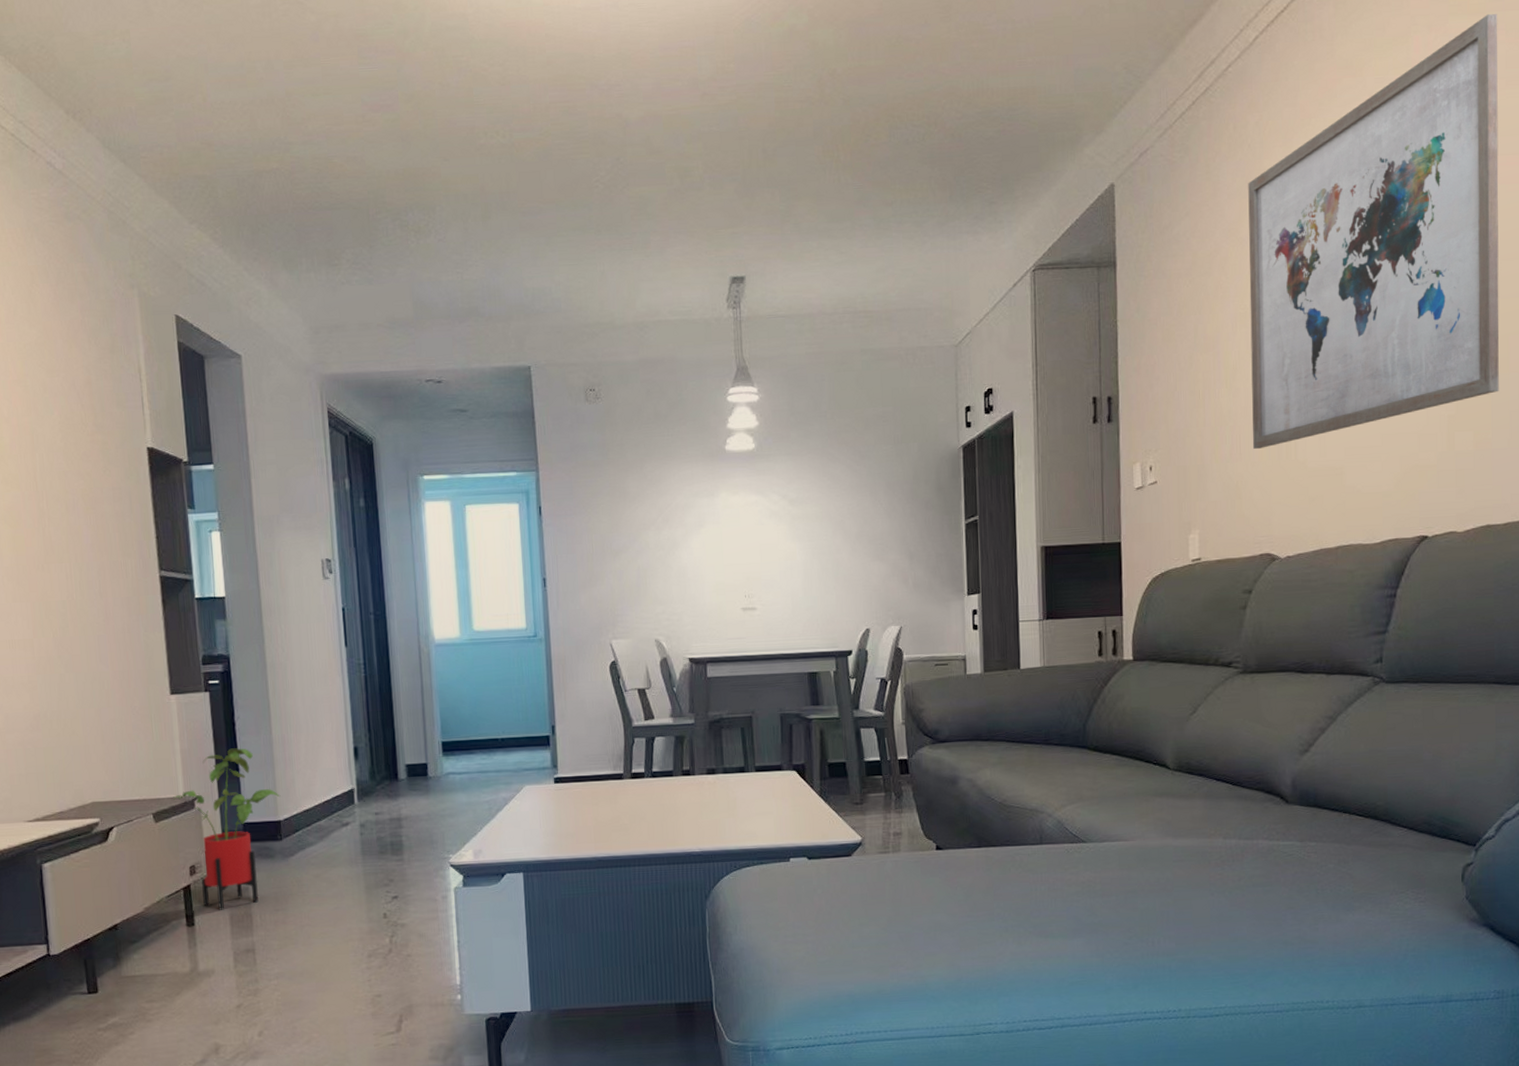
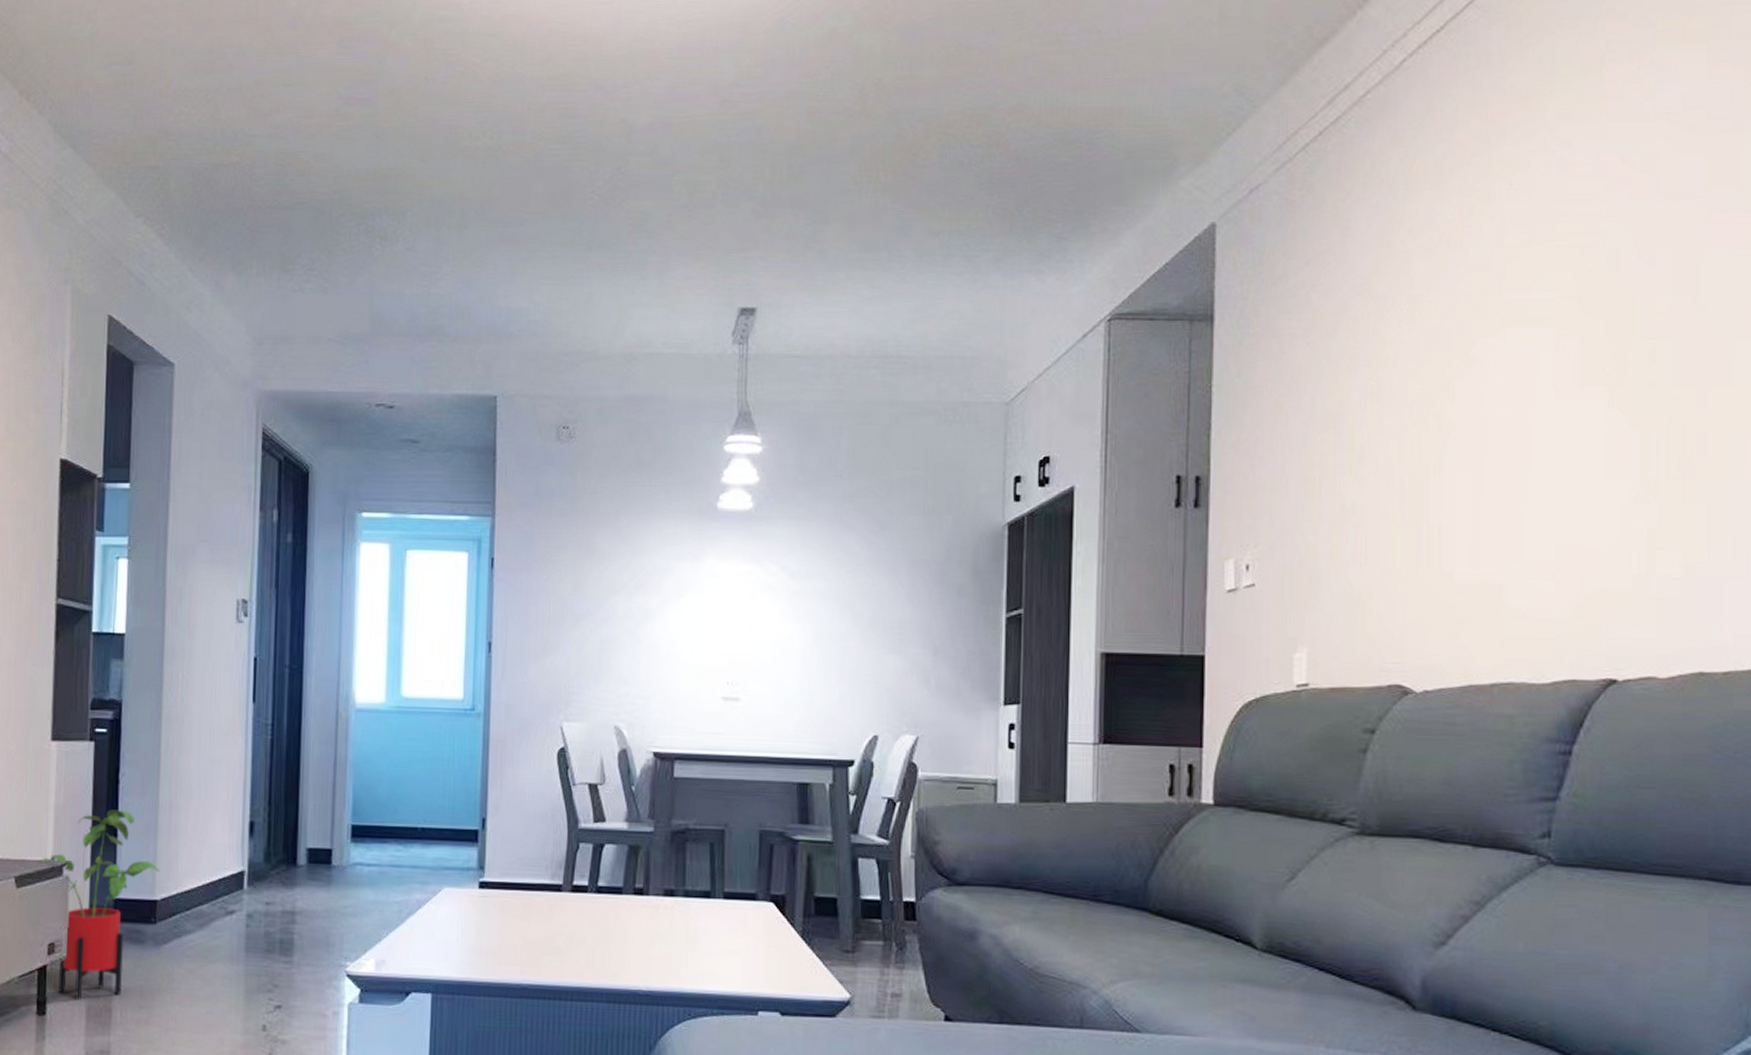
wall art: present [1248,13,1499,449] -> none [1382,42,1722,553]

